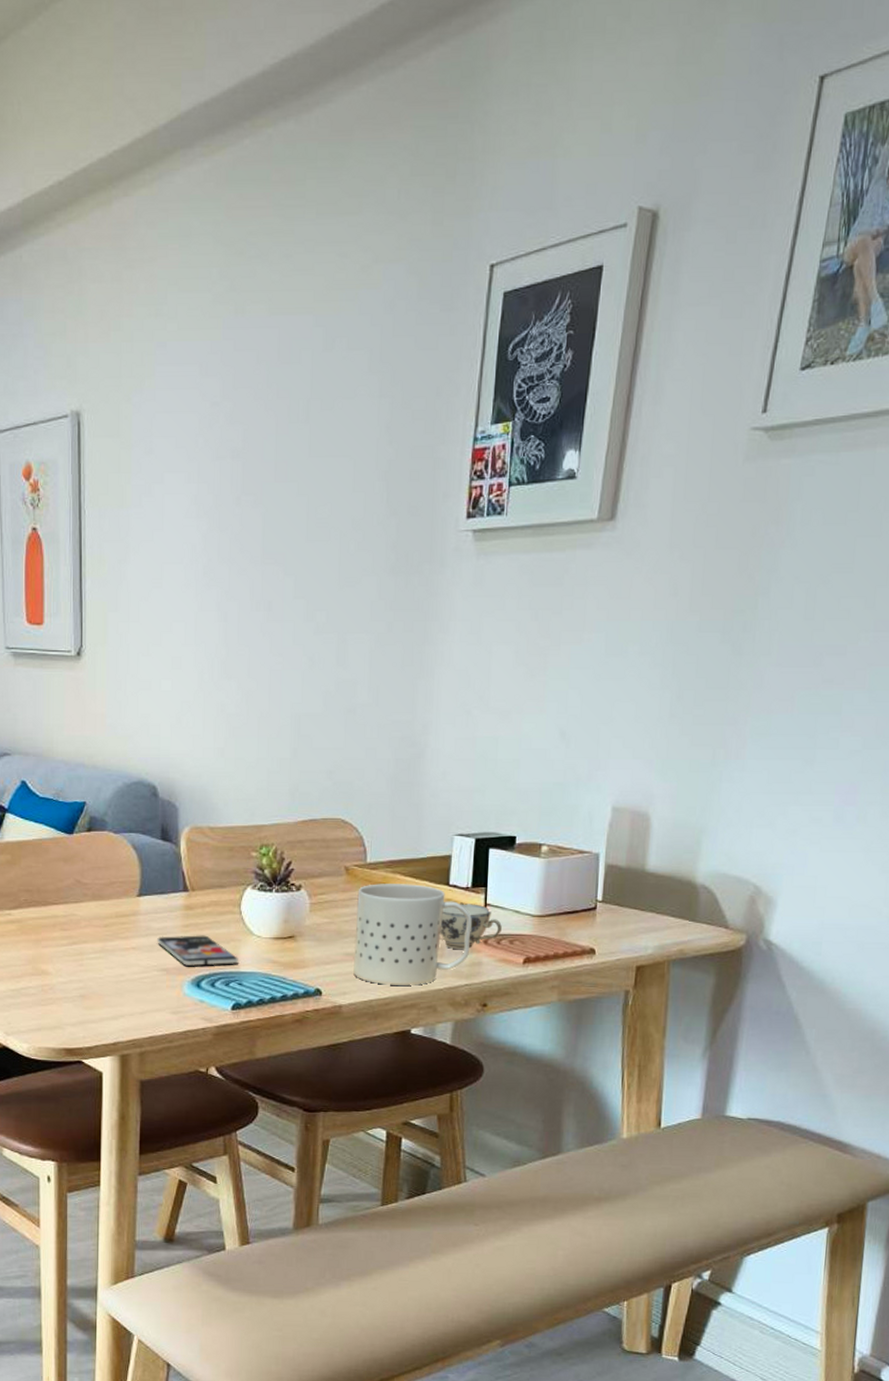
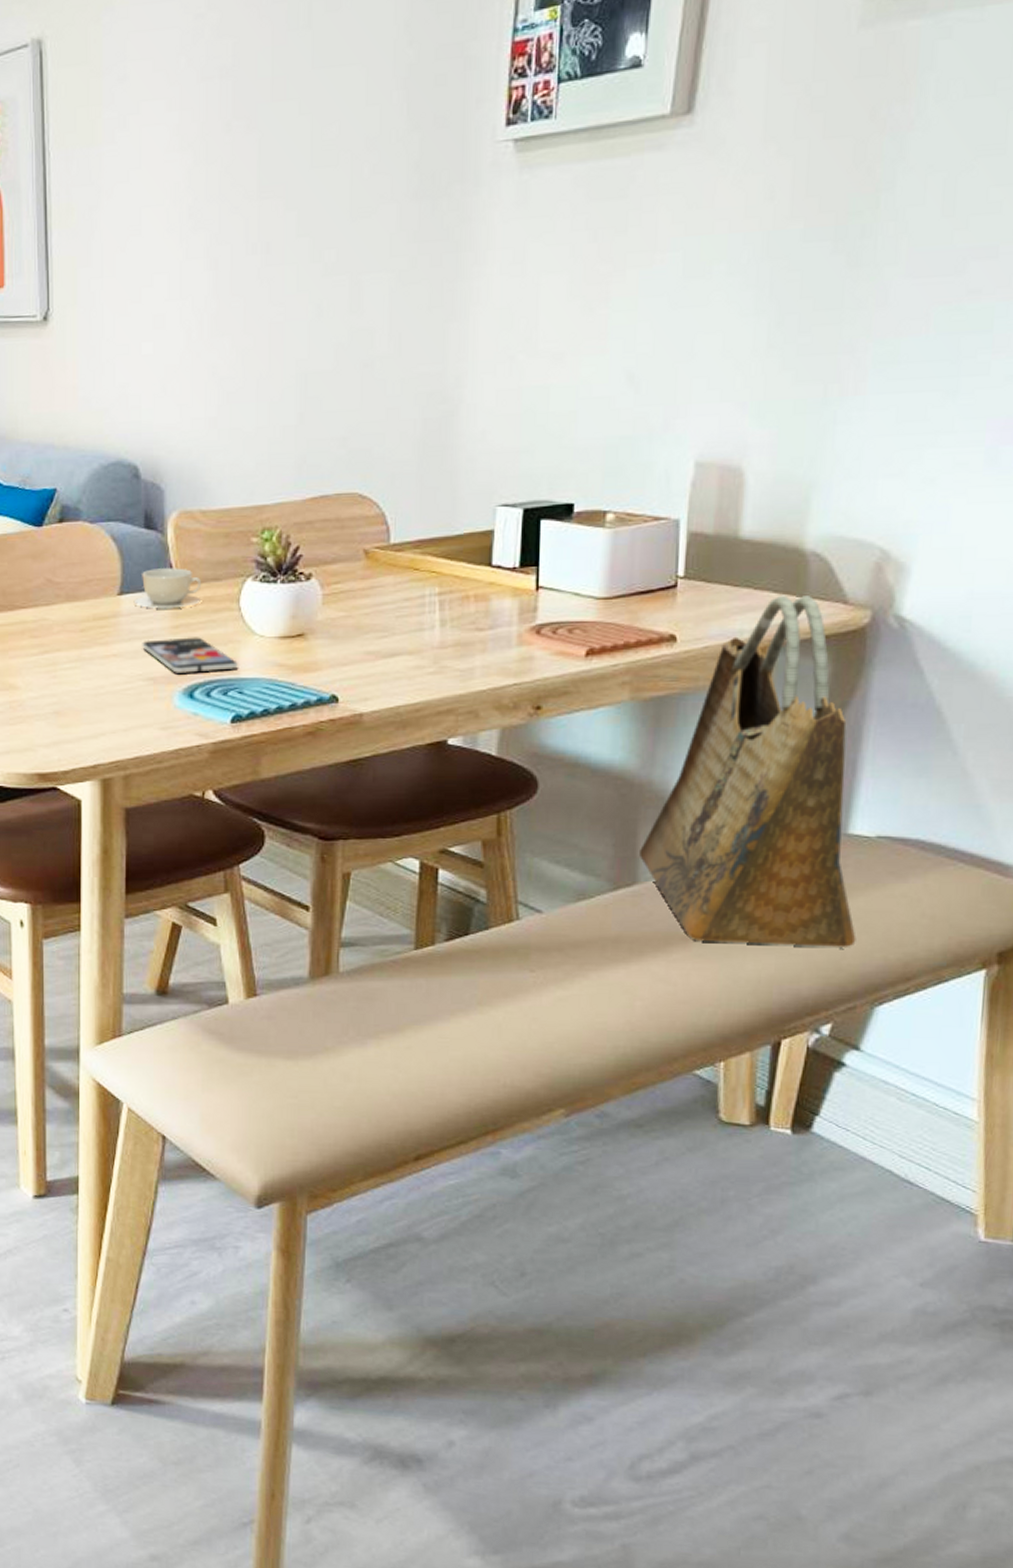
teacup: none [150,875,209,909] -> present [133,568,202,608]
mug: present [353,884,472,985] -> none [376,566,521,688]
teacup: present [440,902,502,949] -> none [481,586,558,642]
grocery bag: none [563,919,731,1208] -> present [640,595,856,947]

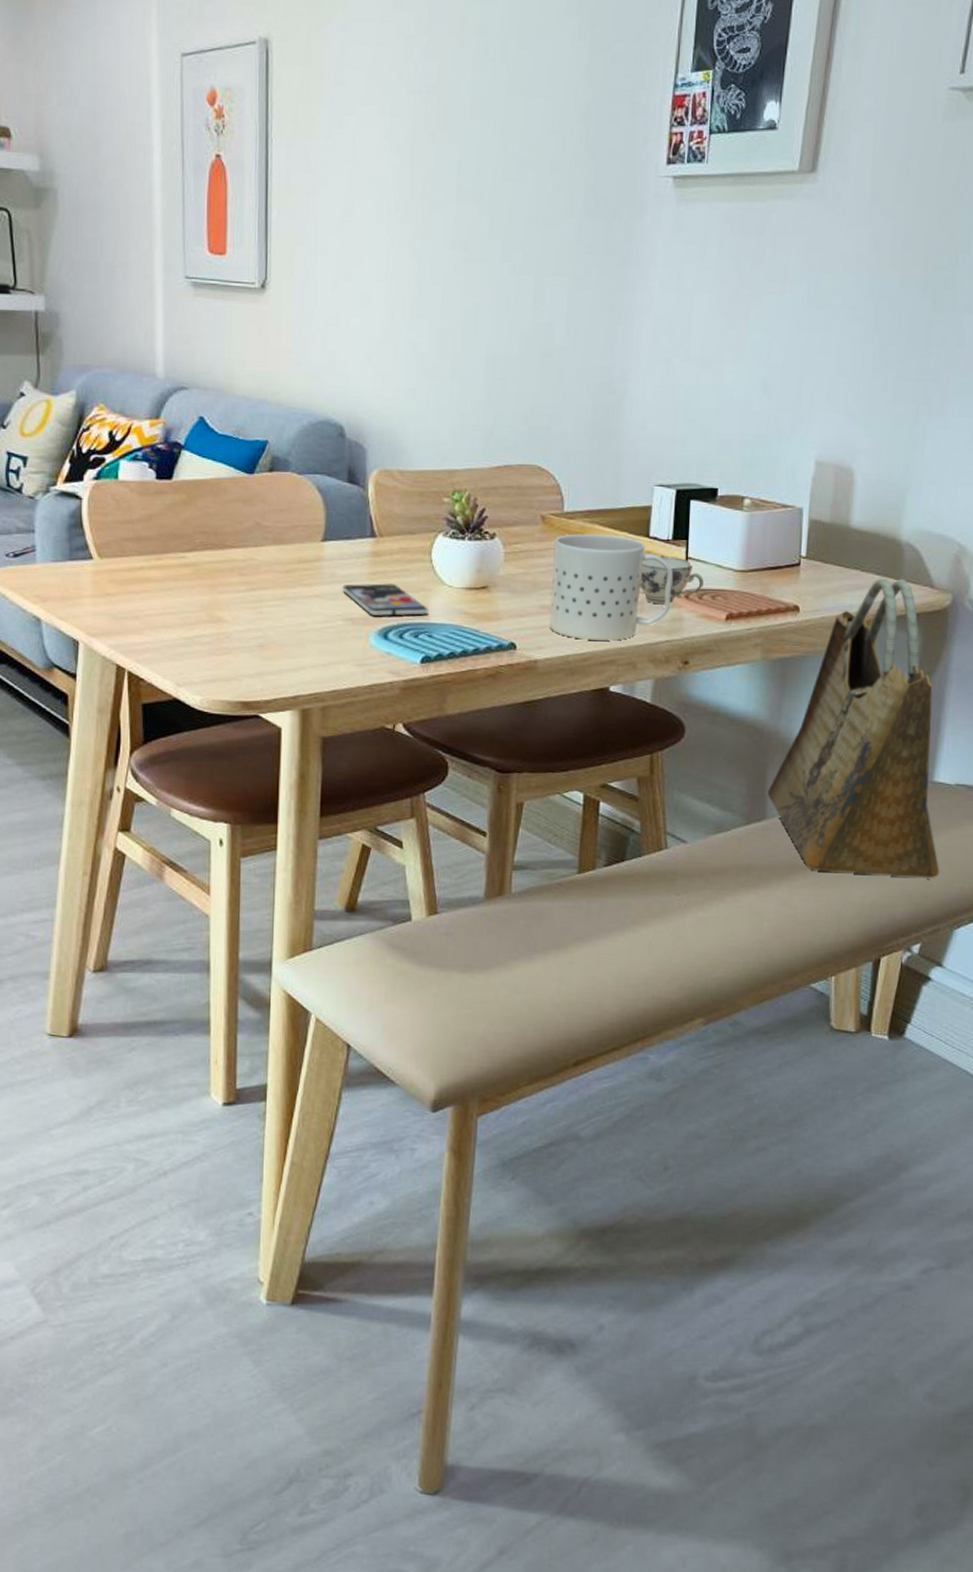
teacup: present [133,568,202,608] -> none [335,519,398,556]
mug: none [376,566,521,688] -> present [549,534,673,641]
teacup: none [481,586,558,642] -> present [639,555,704,604]

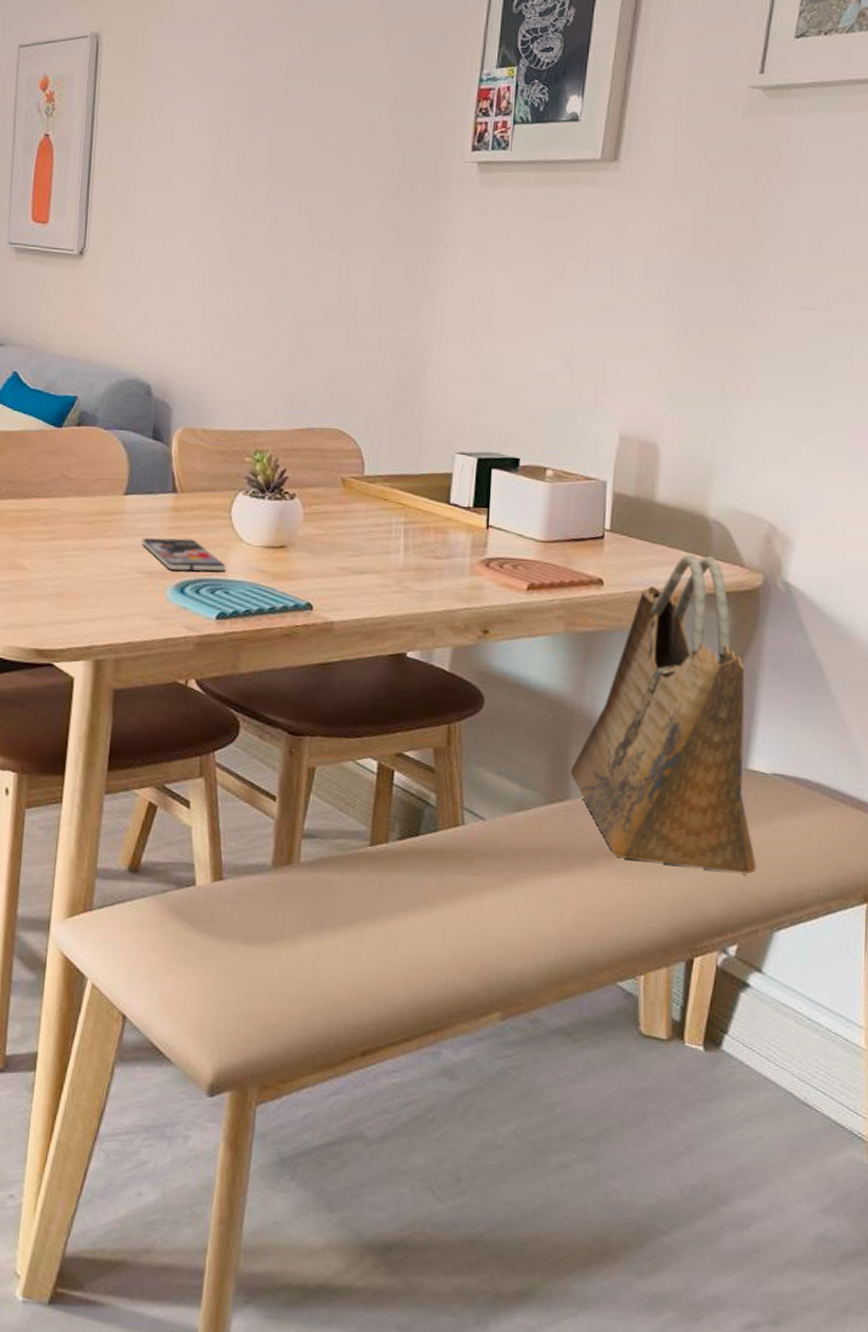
mug: present [549,534,673,641] -> none [347,497,473,606]
teacup: present [639,555,704,604] -> none [439,522,505,571]

